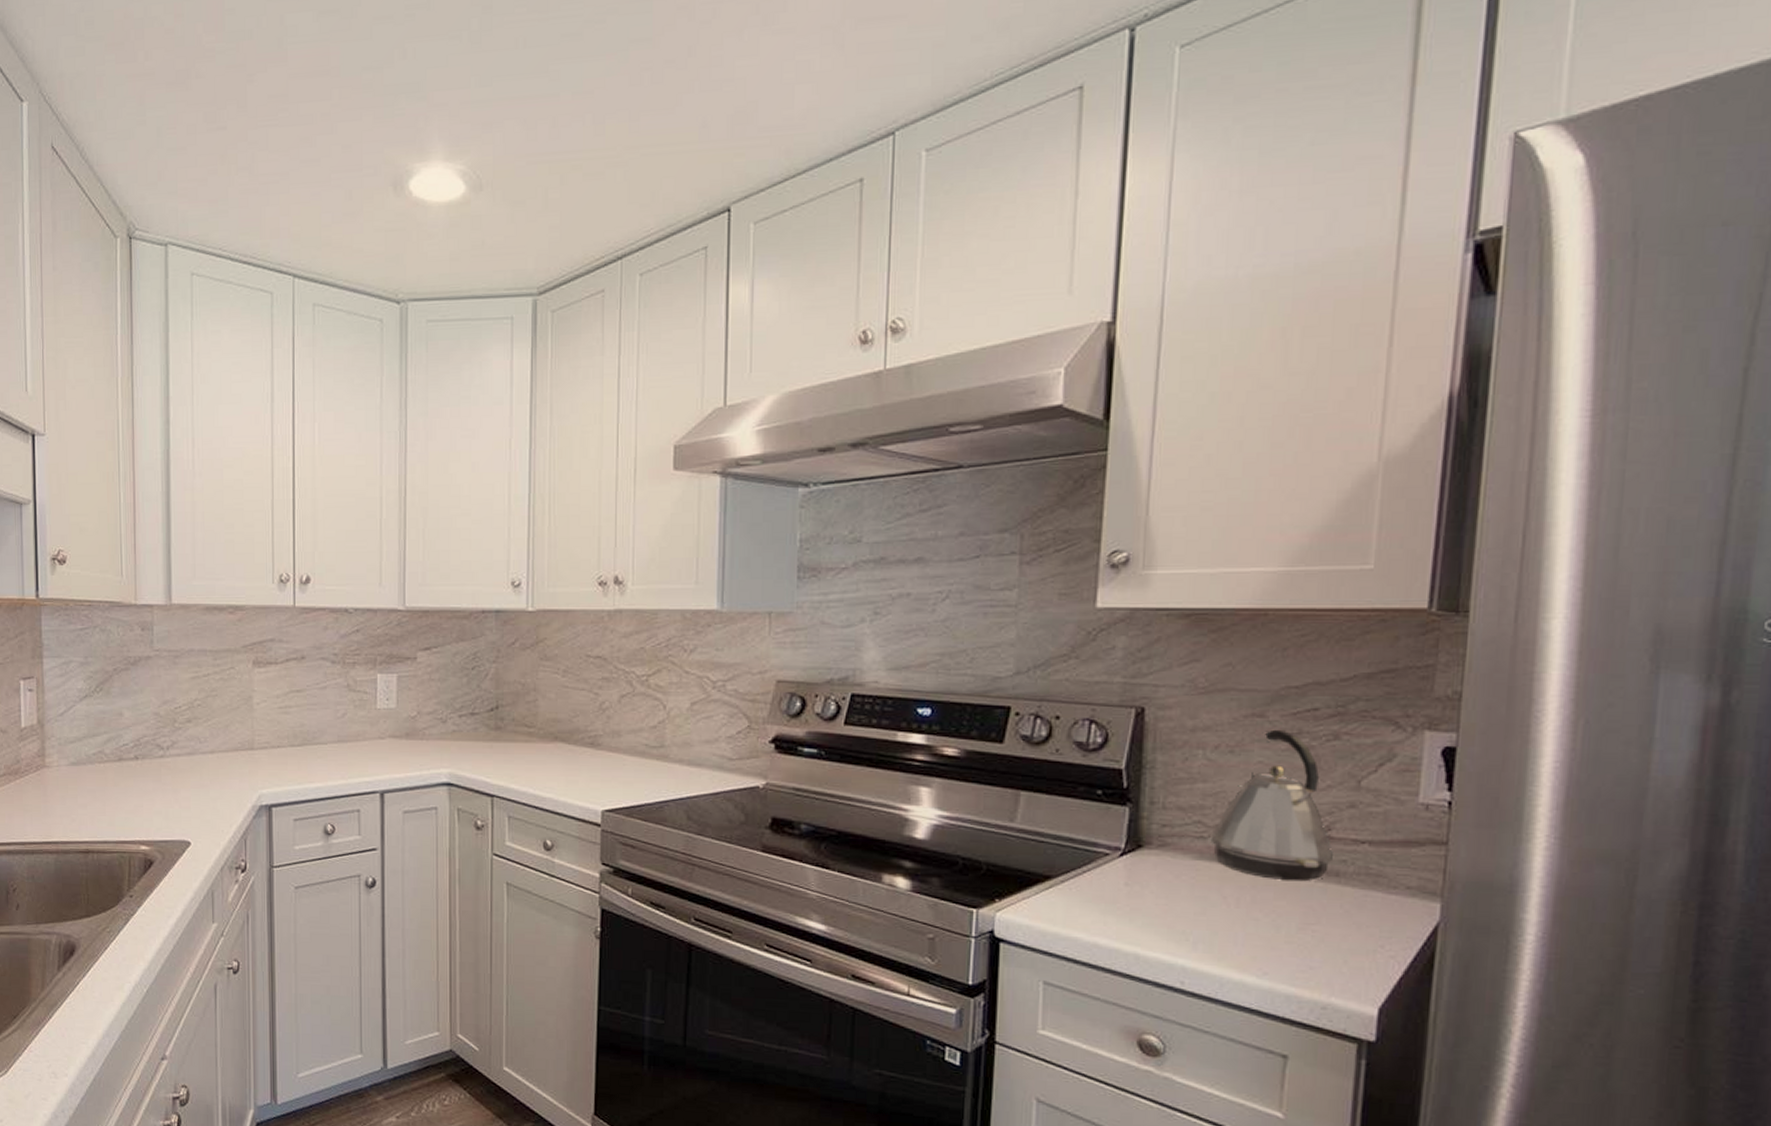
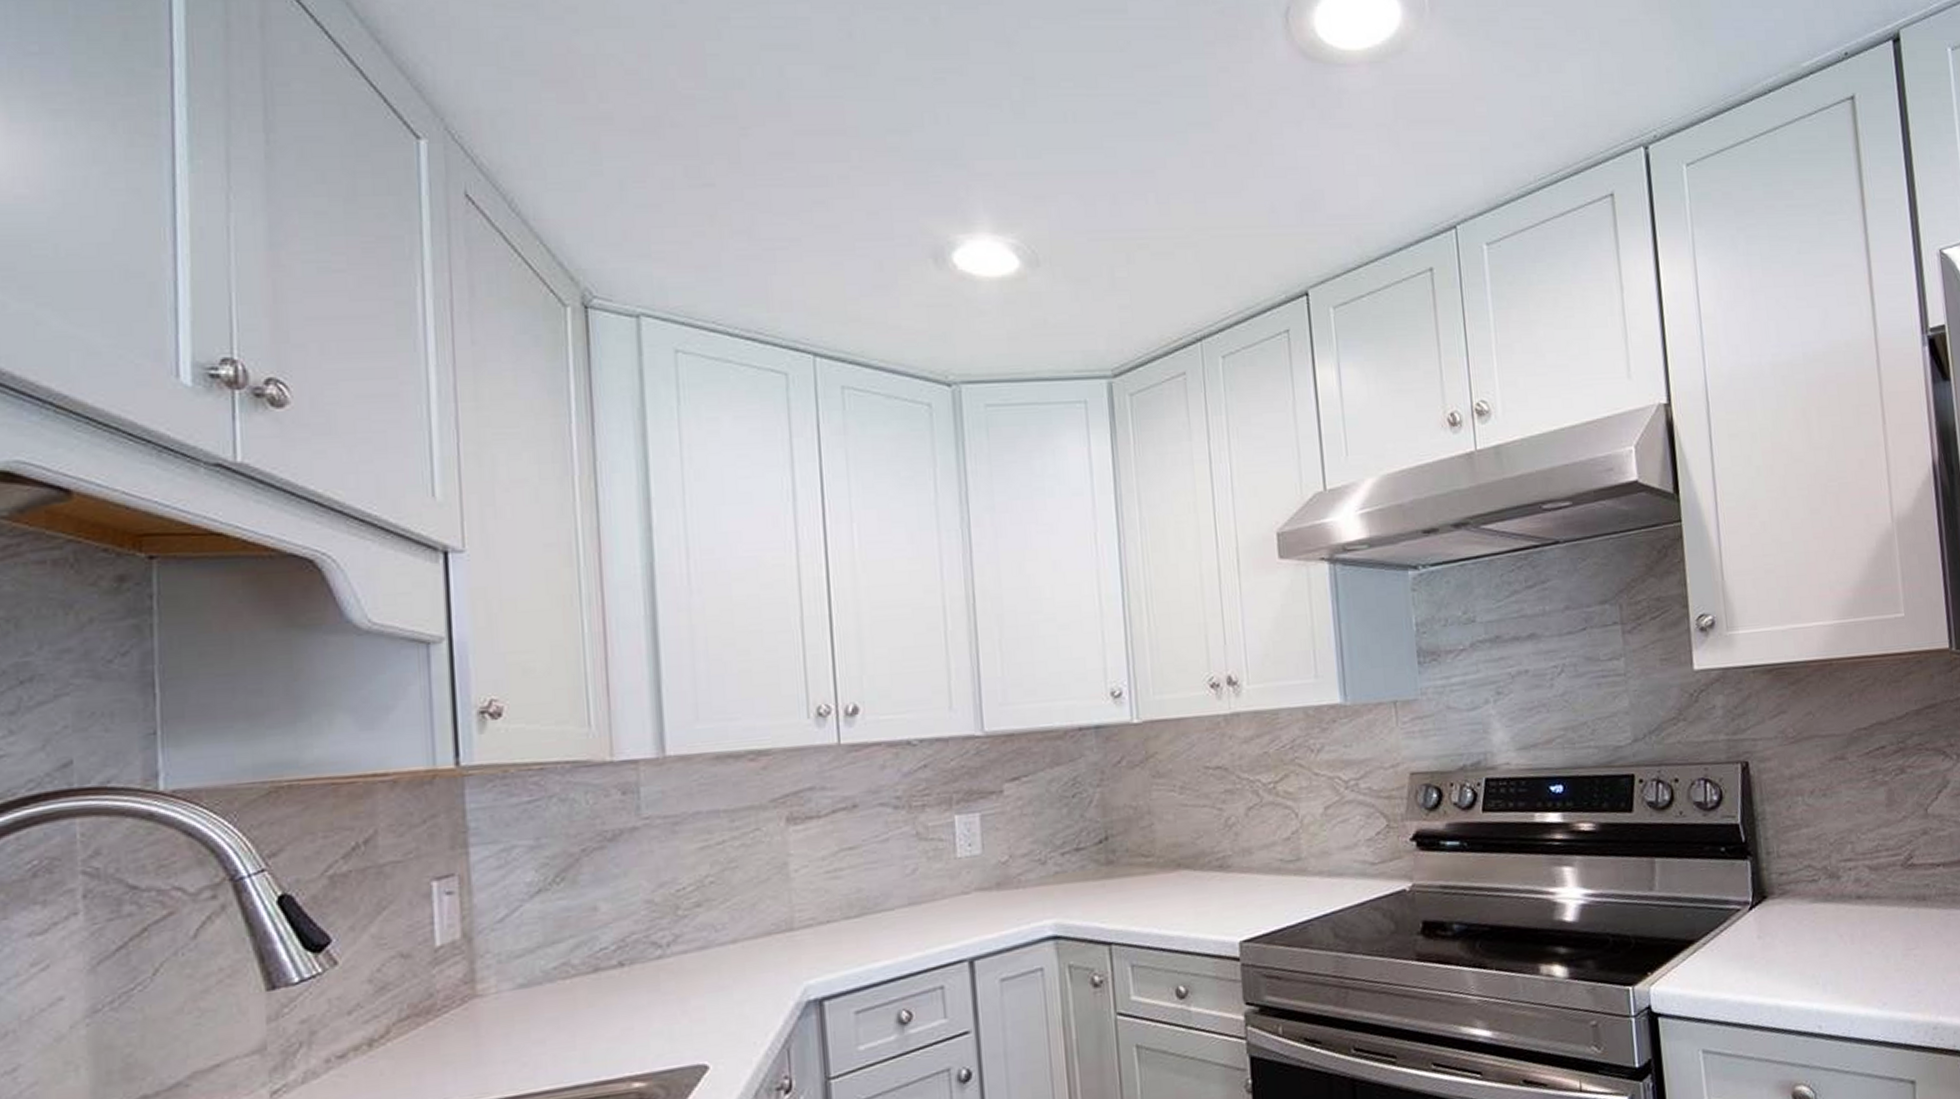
kettle: present [1210,731,1333,882] -> none [1821,770,1918,912]

